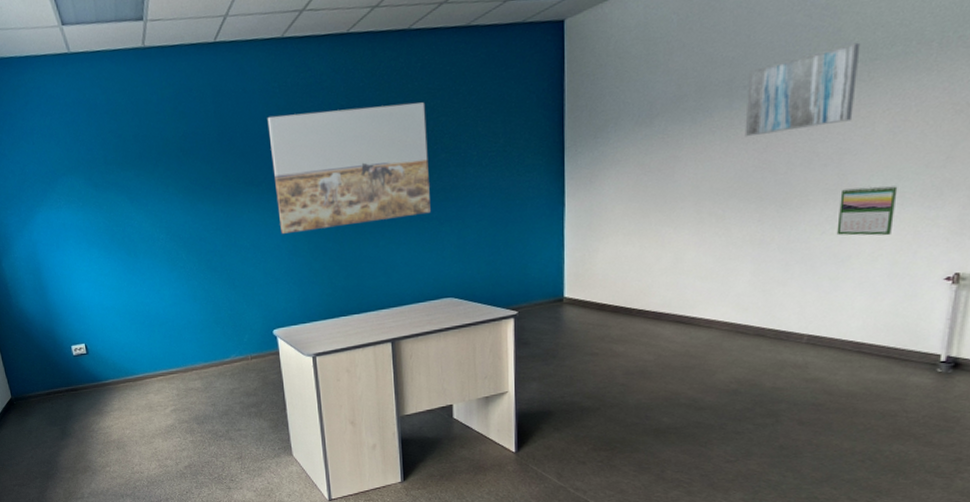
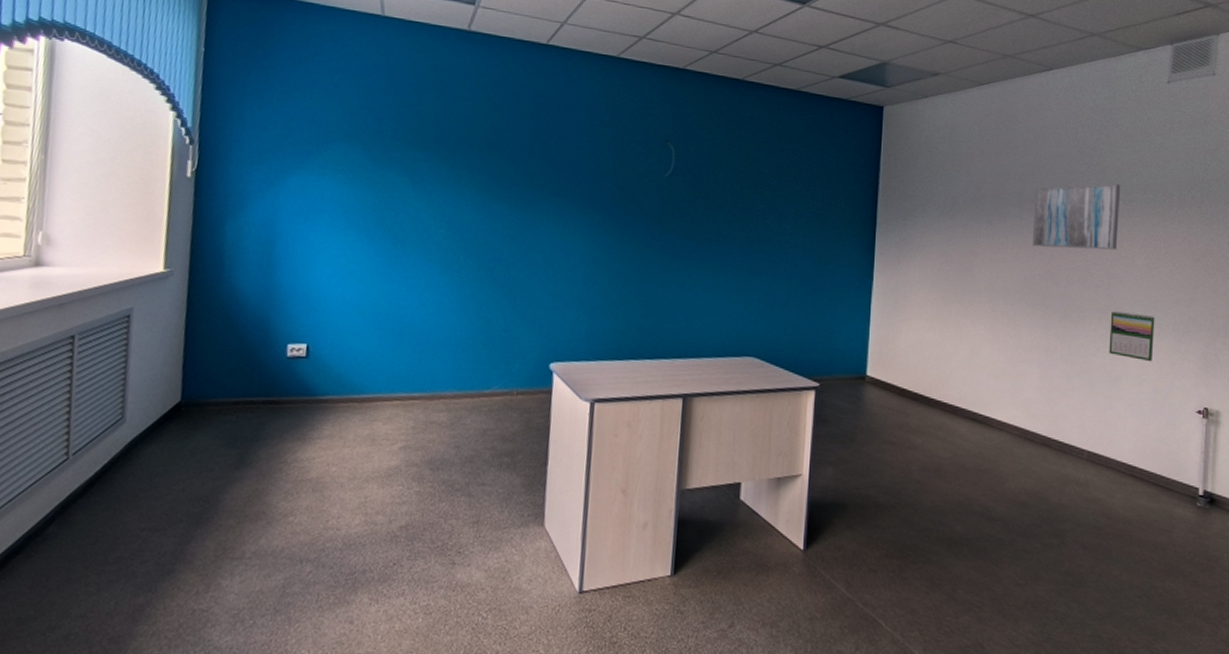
wall art: present [267,102,431,234] -> none [580,129,750,263]

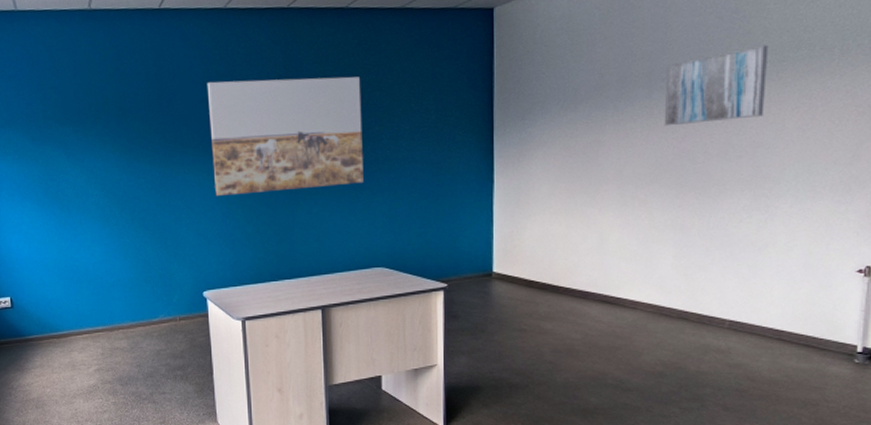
wall art: none [580,129,750,263] -> present [207,76,364,196]
calendar: present [1109,310,1155,362] -> none [753,178,809,227]

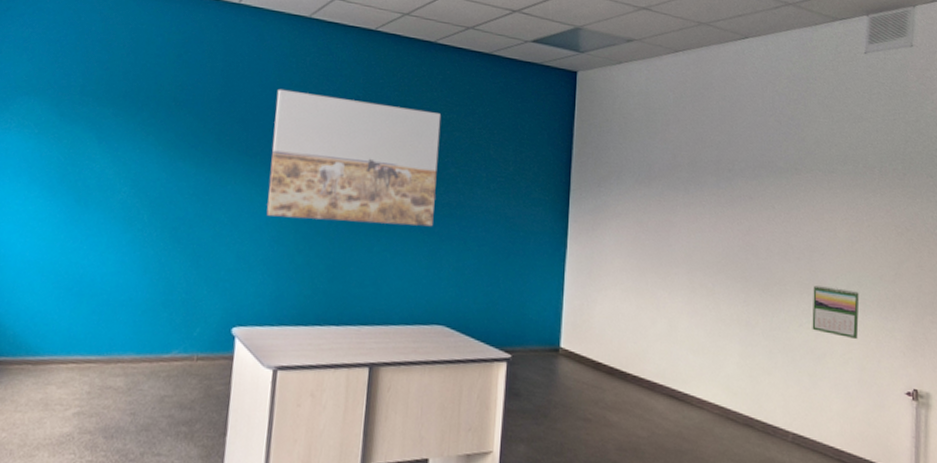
wall art: present [664,44,769,127] -> none [730,153,820,222]
calendar: none [753,178,809,227] -> present [812,284,860,340]

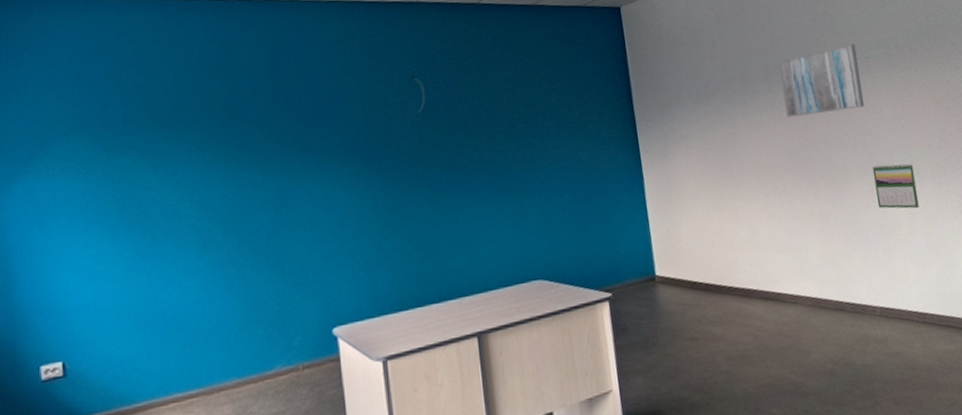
wall art: present [266,88,441,227] -> none [330,72,512,208]
wall art: none [730,153,820,222] -> present [778,43,865,118]

